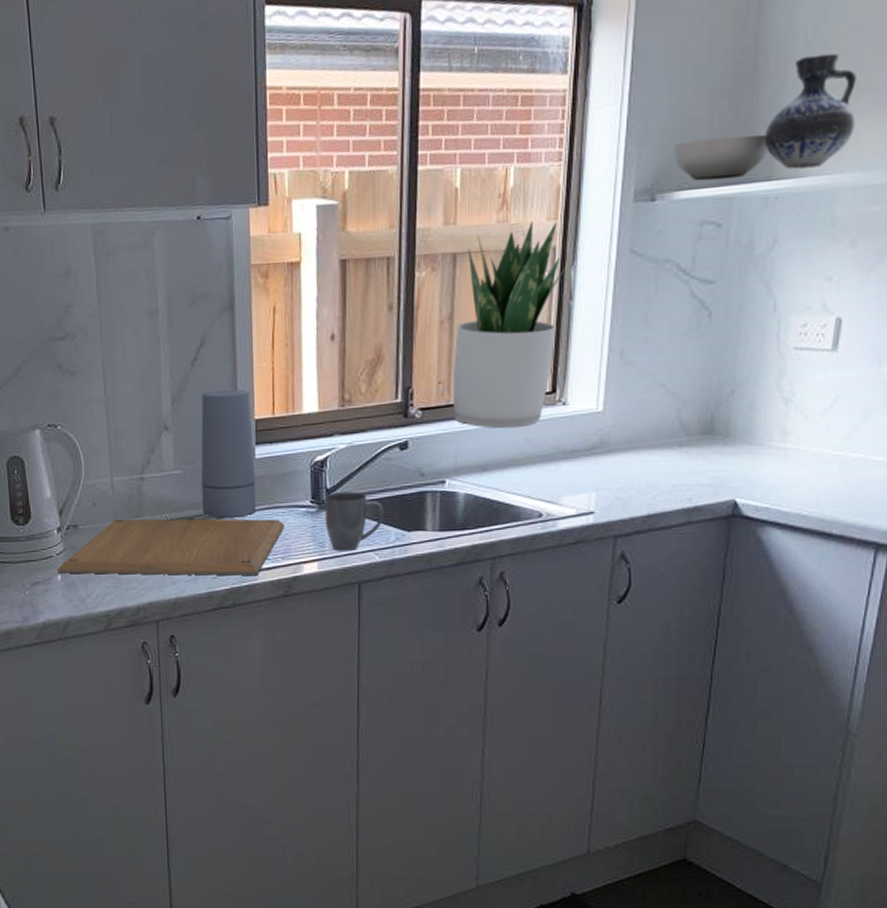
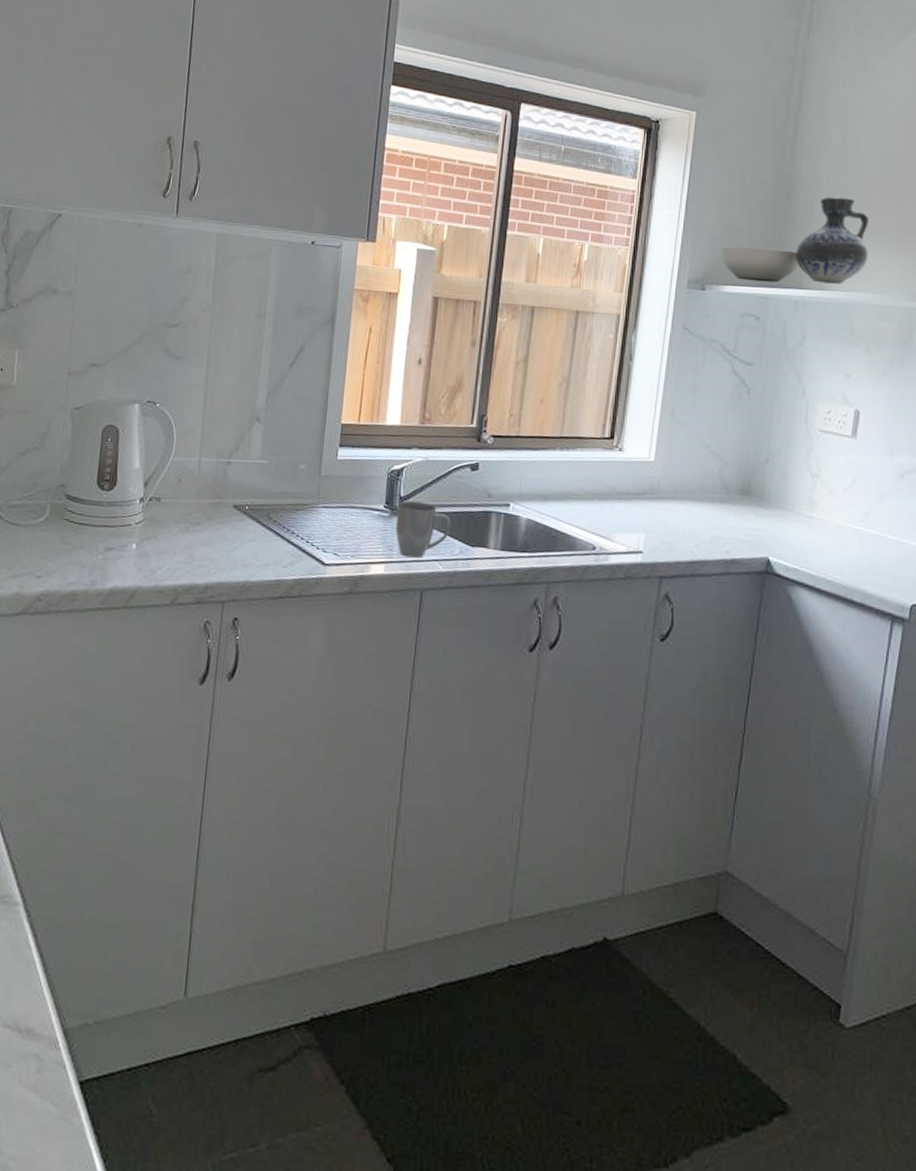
chopping board: present [57,518,284,576] -> none [133,497,357,570]
canister: present [201,389,256,518] -> none [281,392,340,512]
planter: present [452,220,565,429] -> none [521,290,627,466]

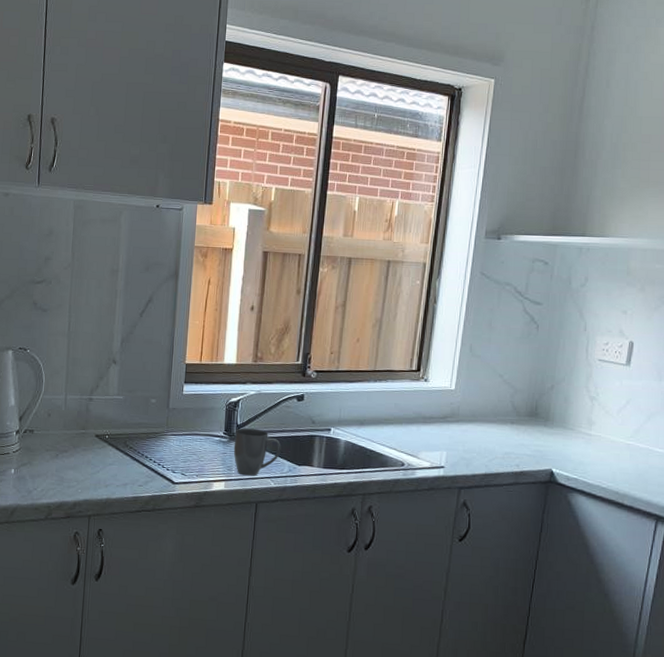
bowl: present [721,246,799,283] -> none [515,200,584,231]
ceramic jug: present [795,197,869,284] -> none [580,153,646,231]

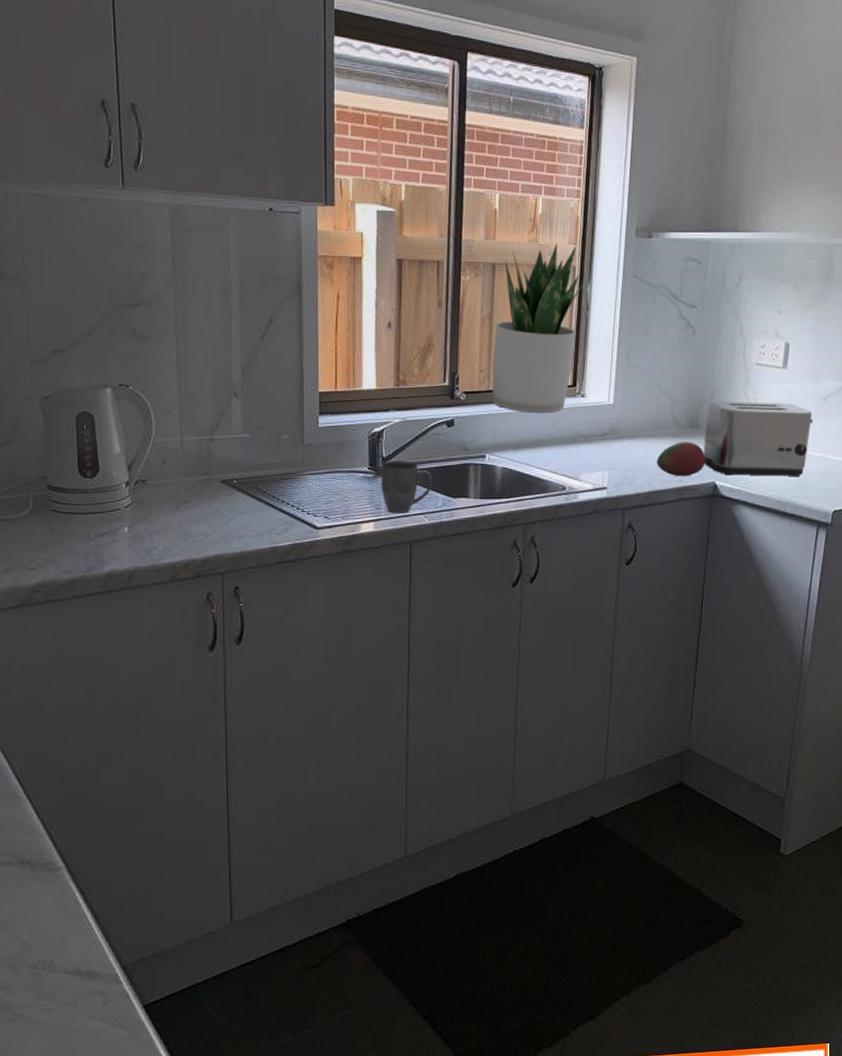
planter: none [340,241,432,395] -> present [492,243,583,414]
fruit: none [494,429,544,462] -> present [657,442,707,477]
toaster: none [541,392,655,471] -> present [703,400,813,477]

